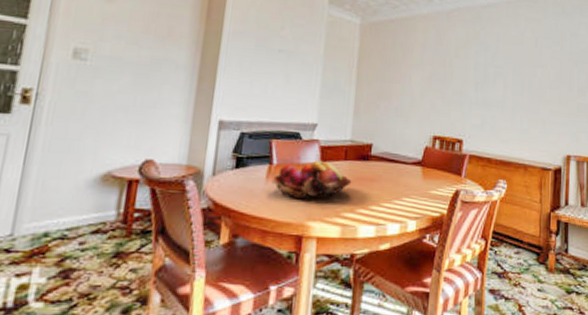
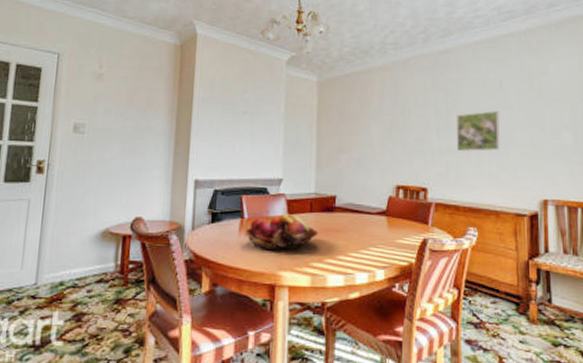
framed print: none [493,67,533,107] -> present [457,111,500,151]

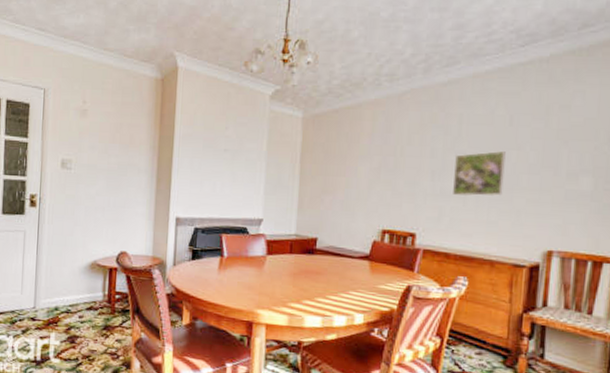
fruit basket: present [244,213,318,251] -> none [223,253,298,290]

